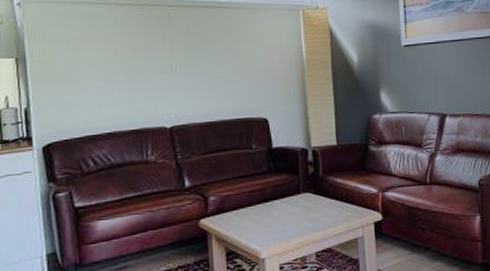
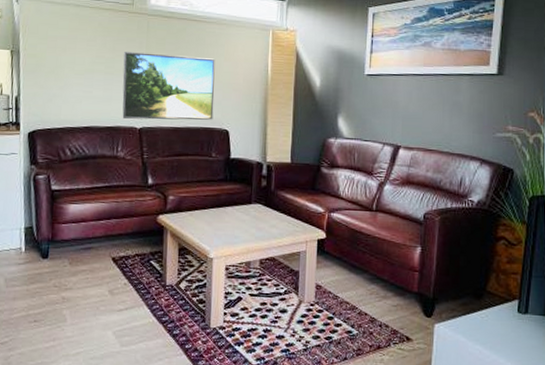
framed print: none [144,45,250,119] -> present [122,52,215,120]

